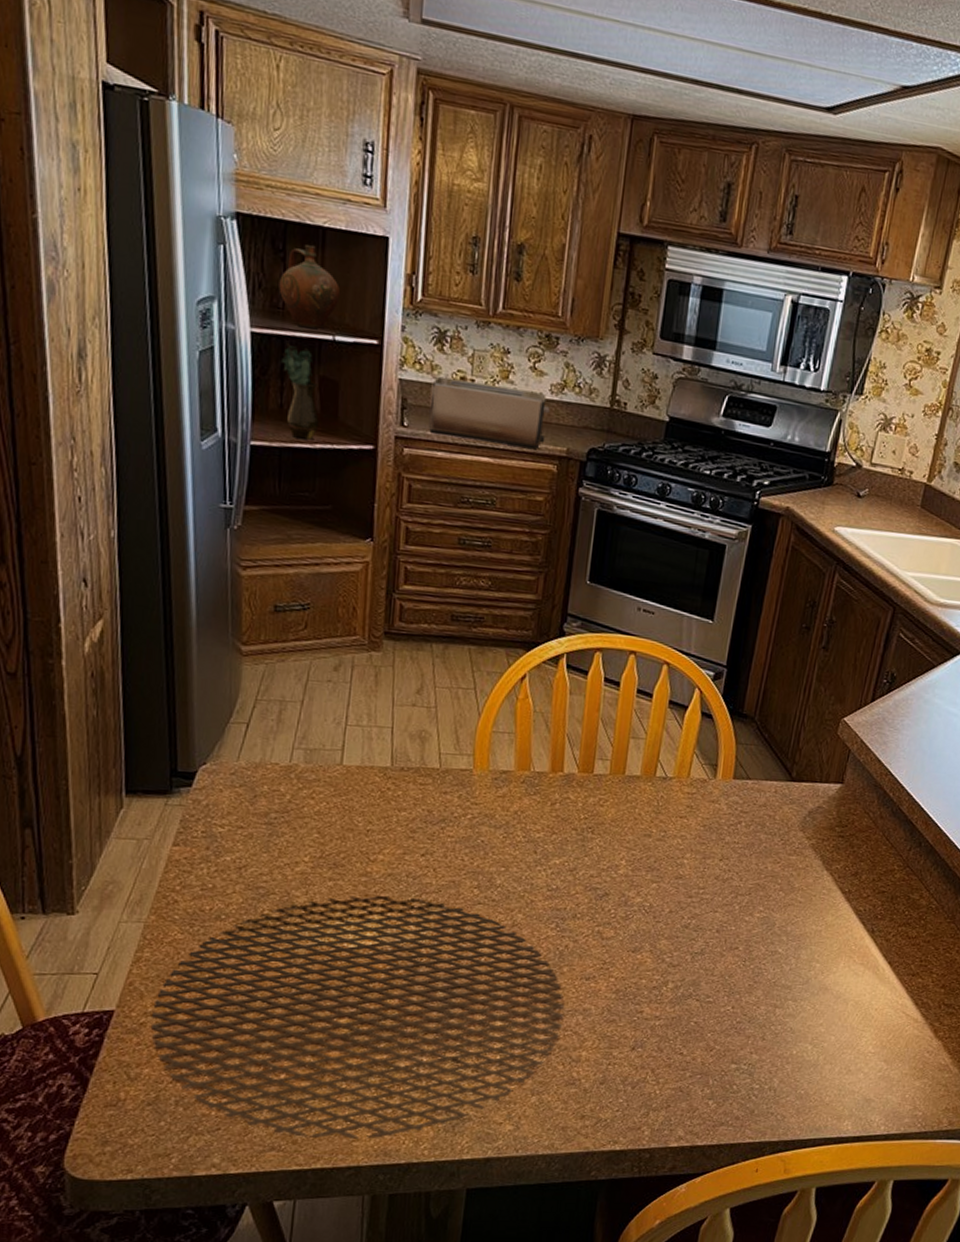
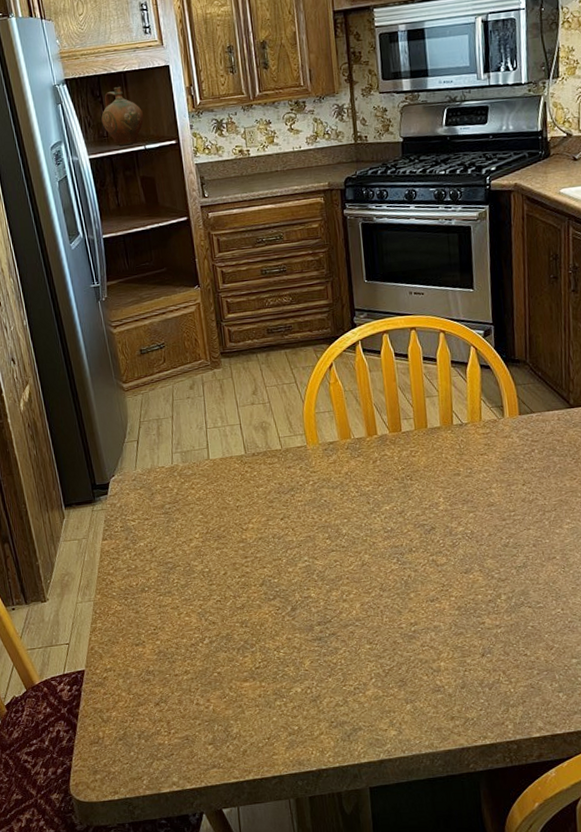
place mat: present [151,895,564,1140] -> none [111,554,420,755]
vase: present [282,342,319,440] -> none [113,159,147,225]
toaster: present [428,376,550,449] -> none [219,146,311,198]

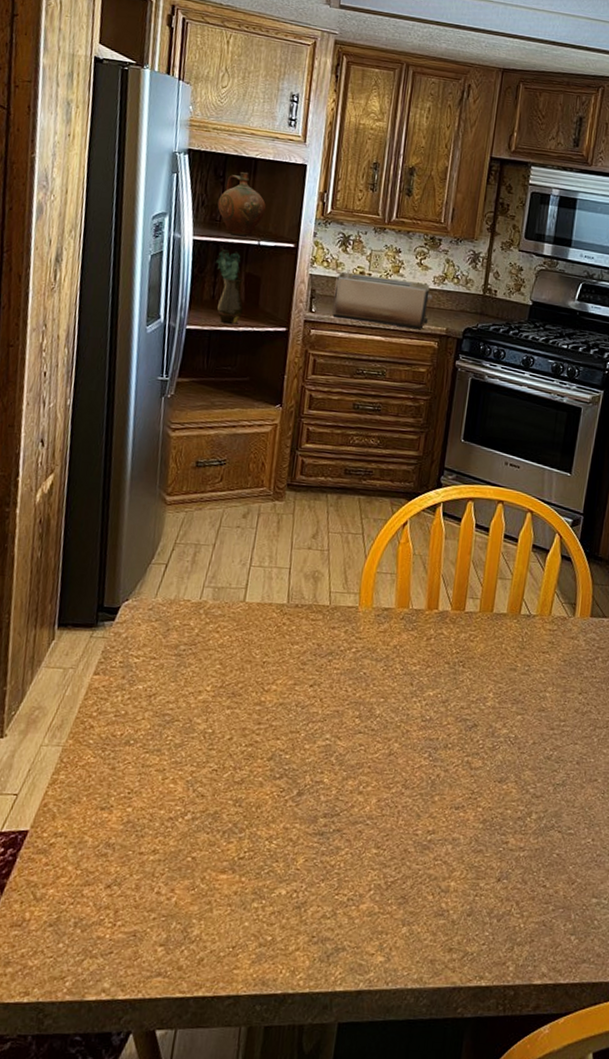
vase: none [113,159,147,225] -> present [216,247,243,324]
toaster: none [219,146,311,198] -> present [332,271,433,329]

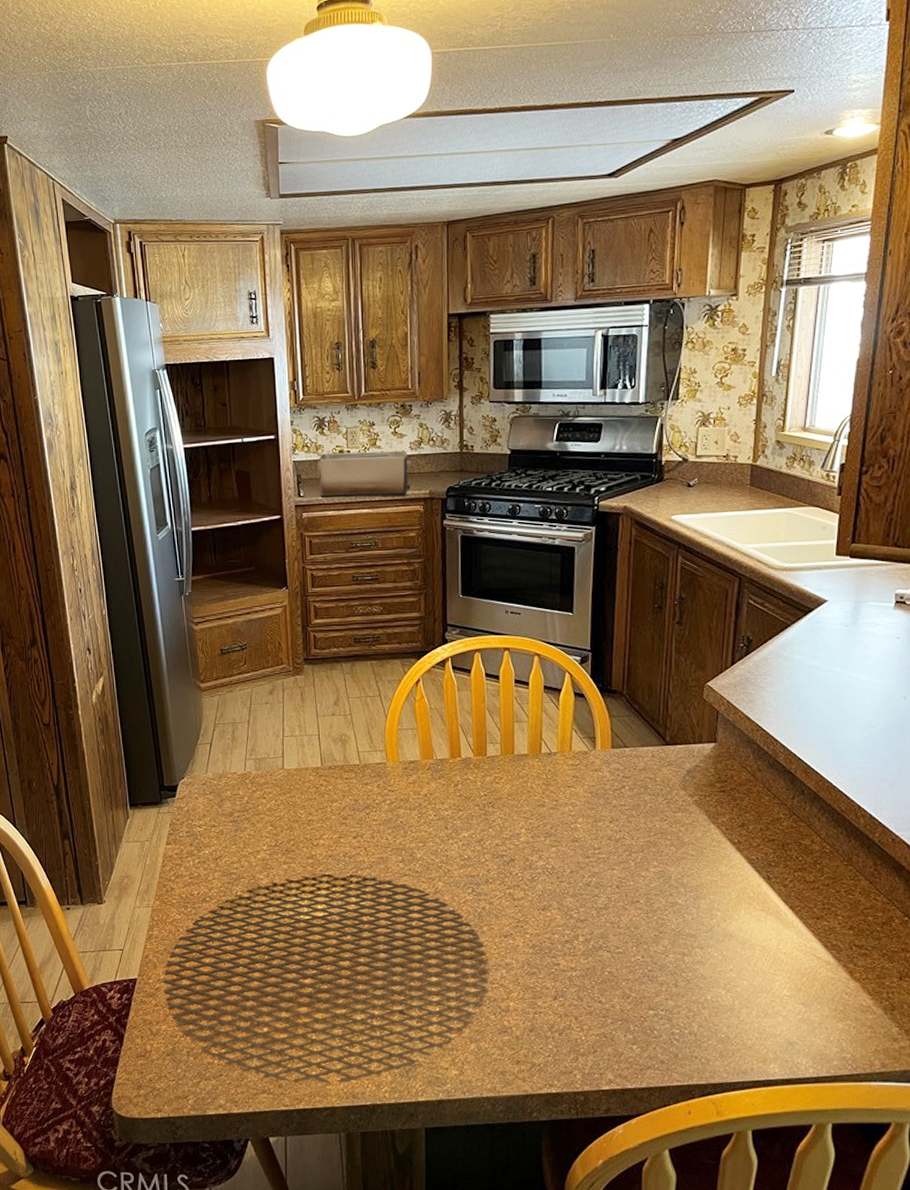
place mat: none [59,723,435,968] -> present [164,873,490,1084]
vase: present [216,247,243,324] -> none [207,450,239,520]
ceramic jug: present [217,172,267,236] -> none [200,376,244,437]

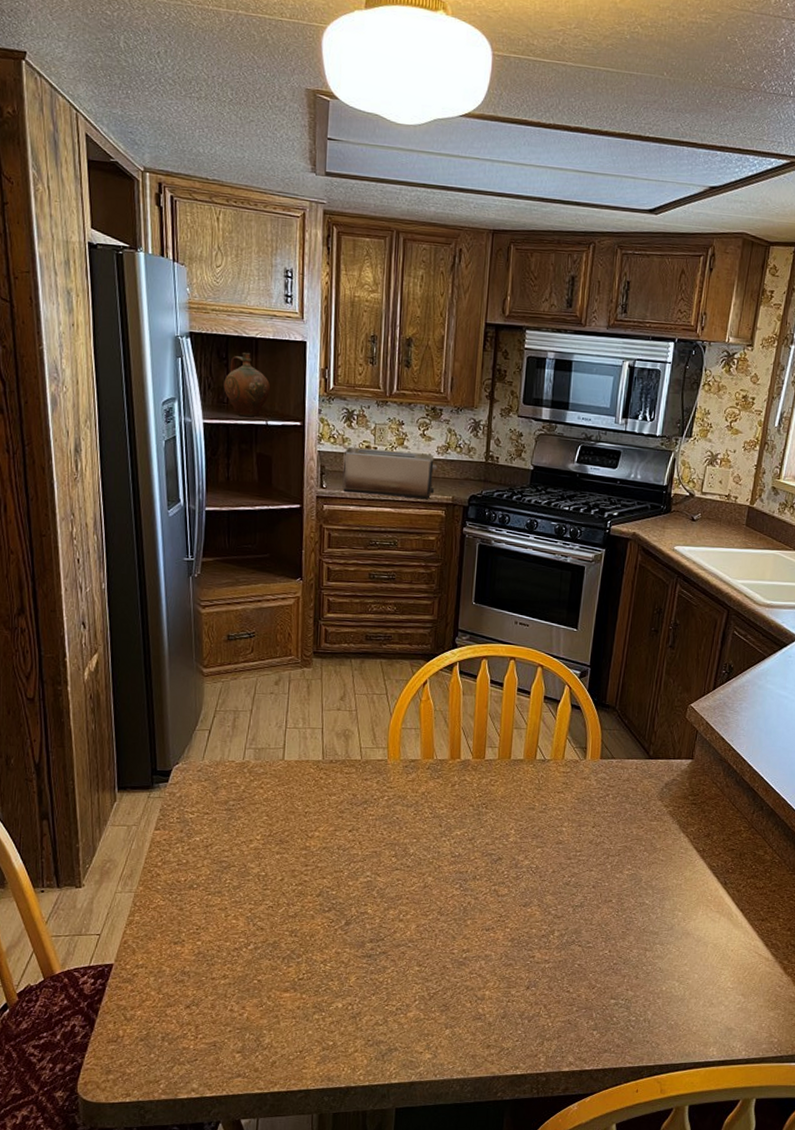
place mat: present [164,873,490,1084] -> none [142,865,470,1068]
ceramic jug: none [200,376,244,437] -> present [223,353,271,417]

